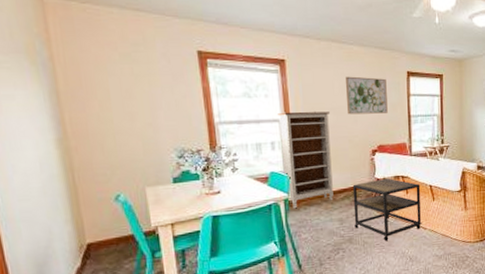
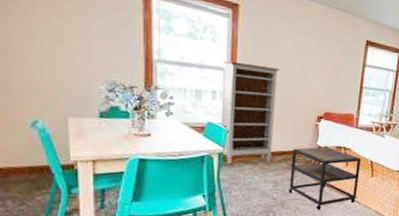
wall art: present [346,76,388,115] -> none [298,34,344,80]

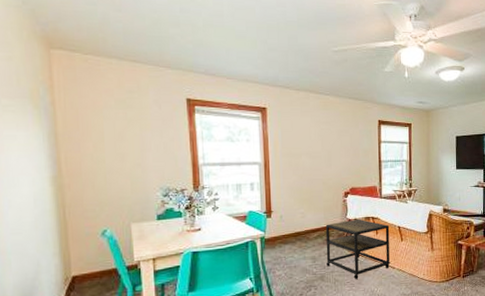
bookshelf: present [221,61,279,164] -> none [257,155,307,247]

